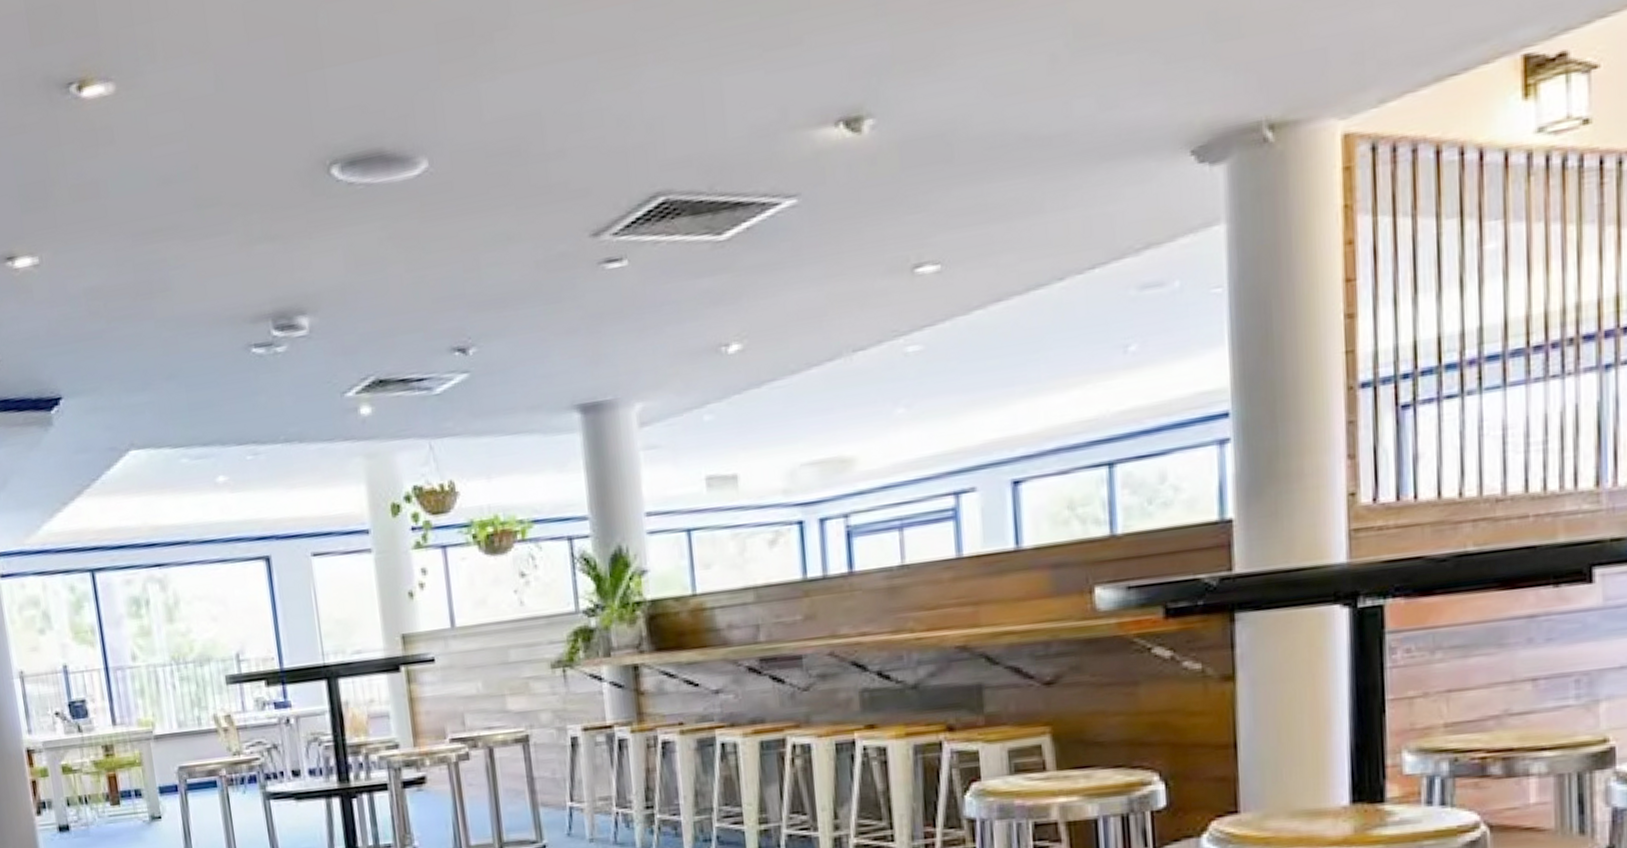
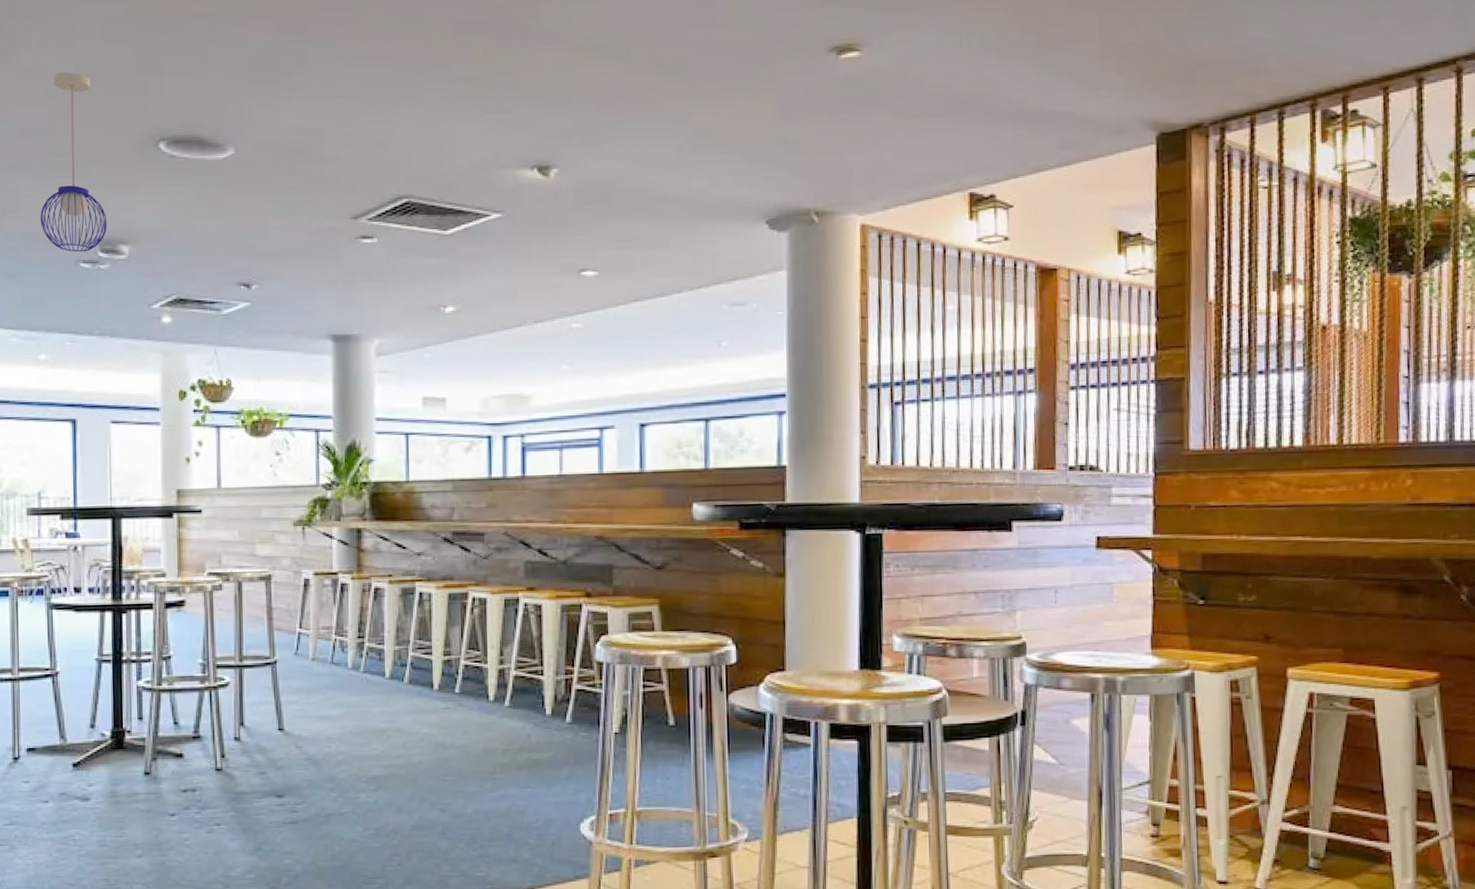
pendant light: none [190,87,279,335] -> present [40,72,107,252]

